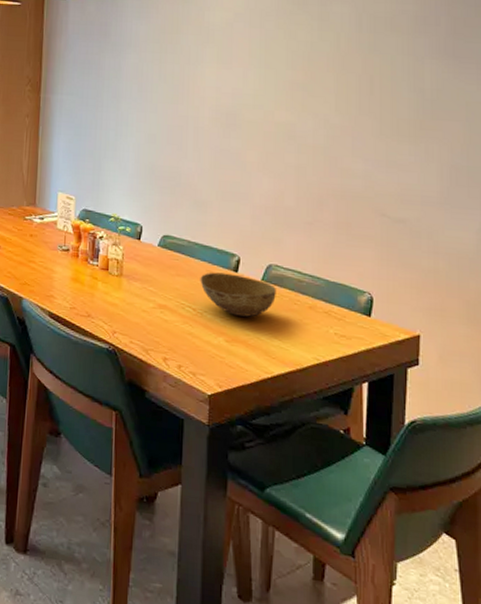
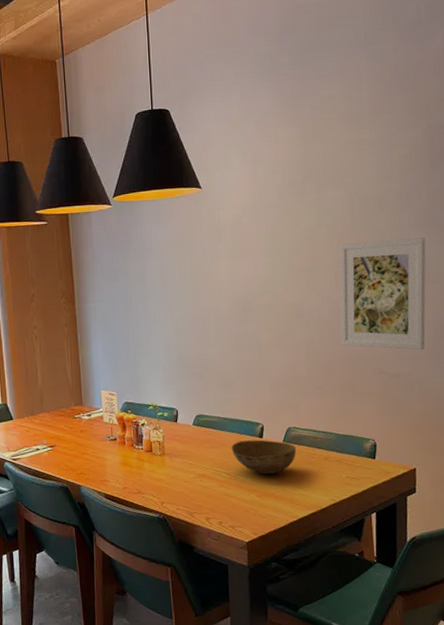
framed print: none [338,63,443,195] -> present [339,238,426,350]

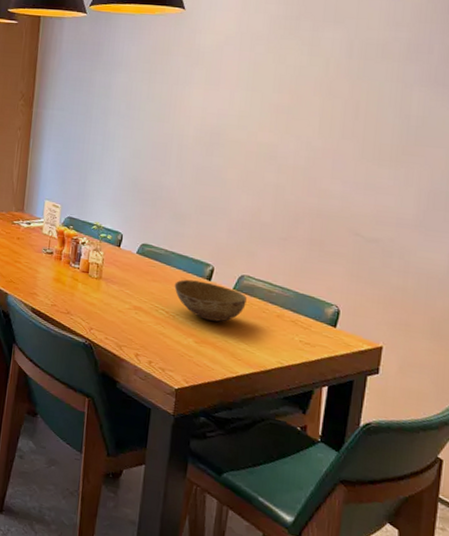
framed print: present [339,238,426,350] -> none [315,88,431,218]

